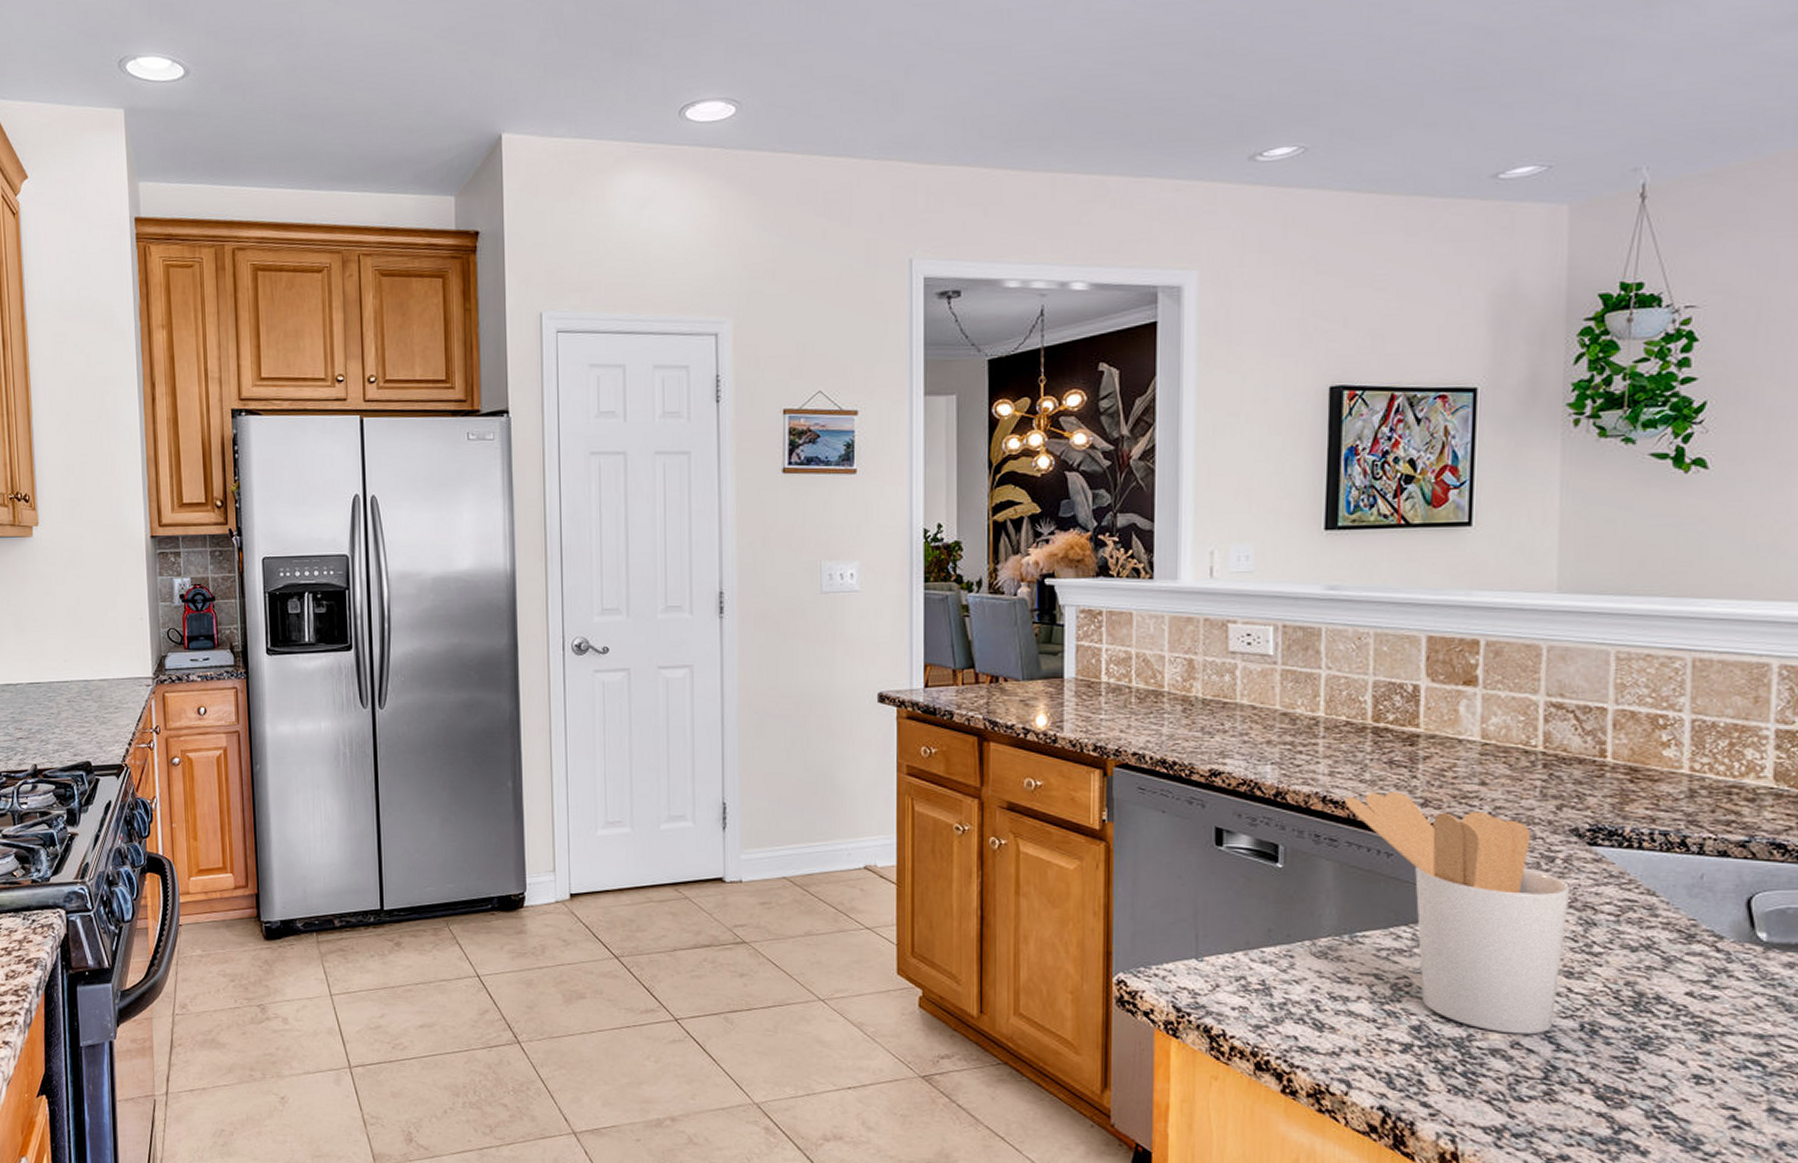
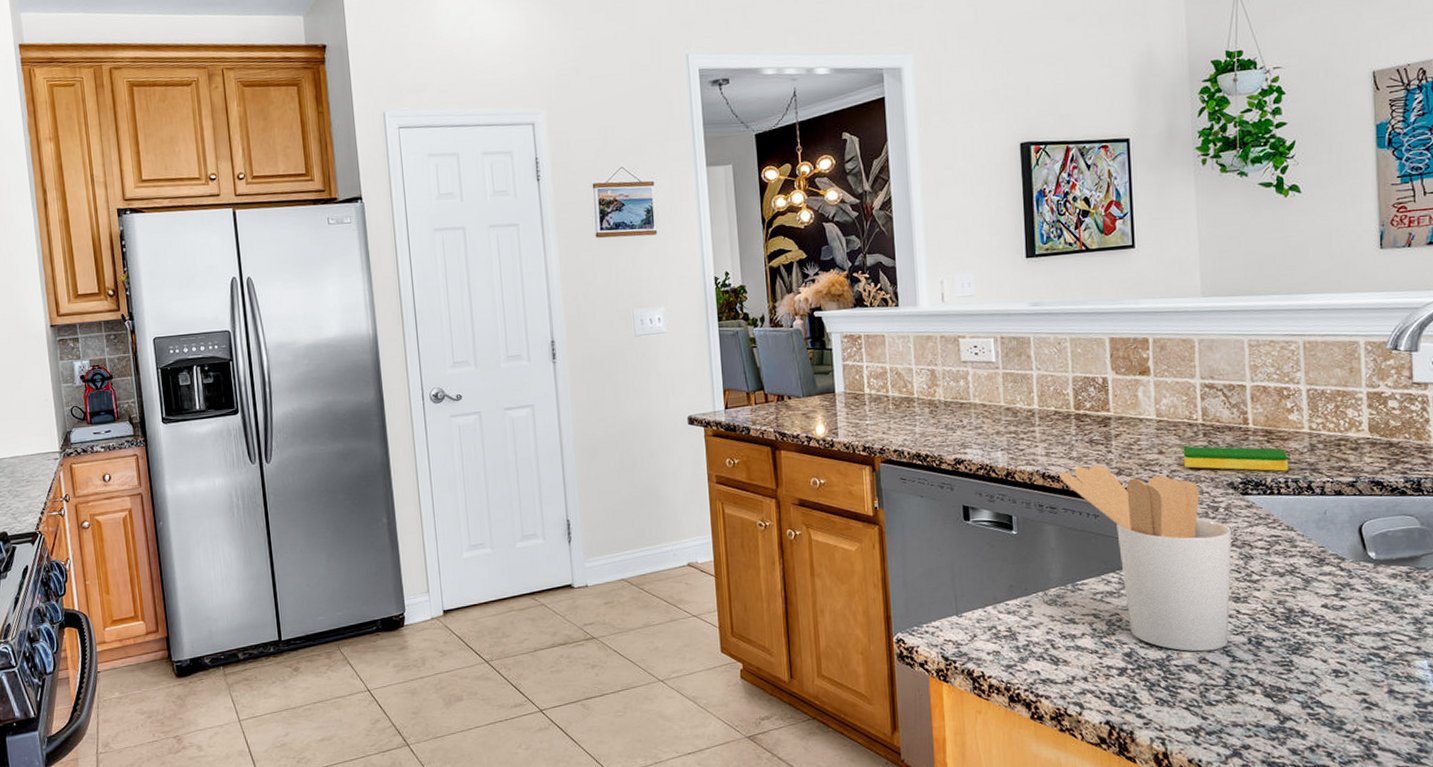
dish sponge: none [1512,778,1656,820] -> present [1183,446,1288,472]

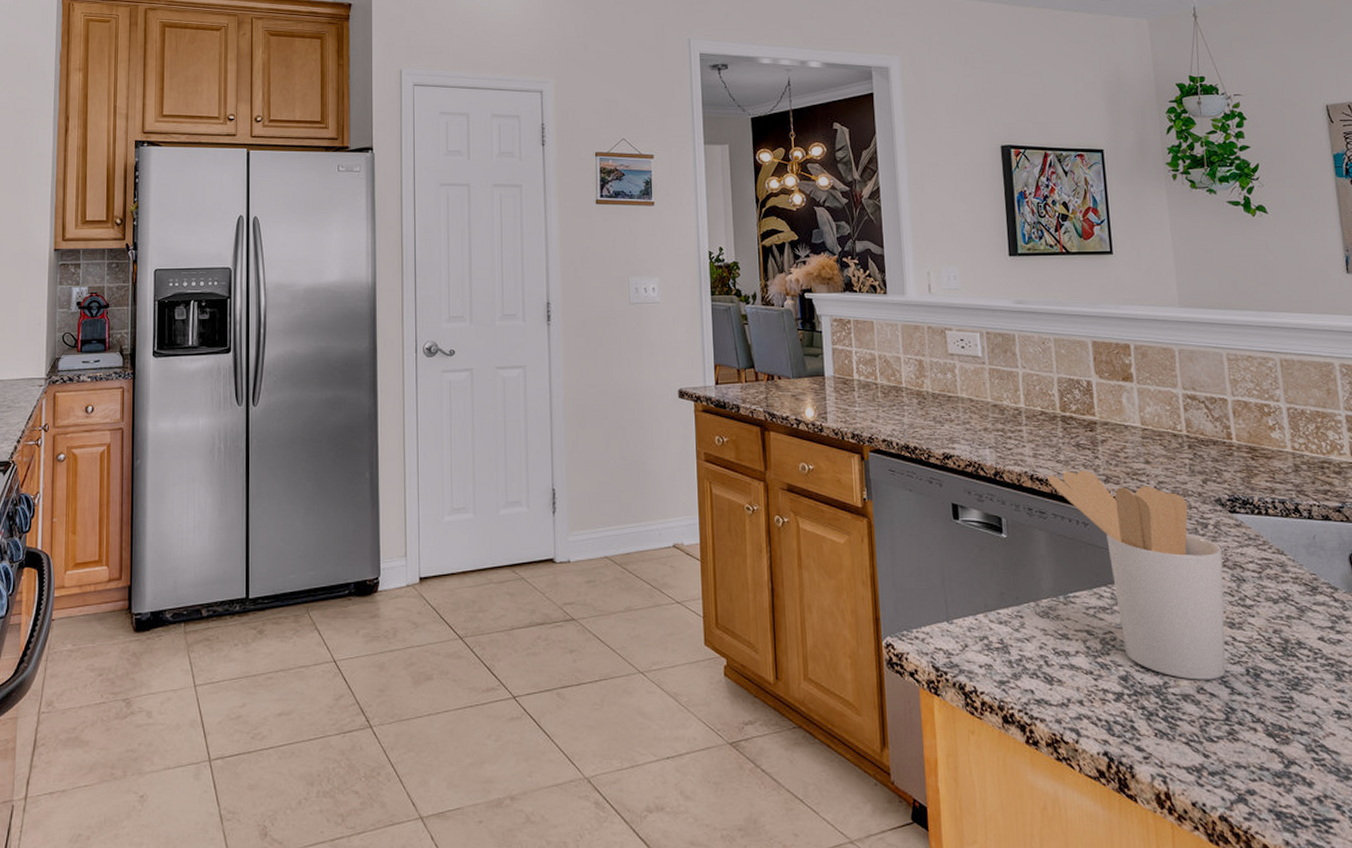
dish sponge: present [1183,446,1288,472] -> none [1169,458,1274,491]

